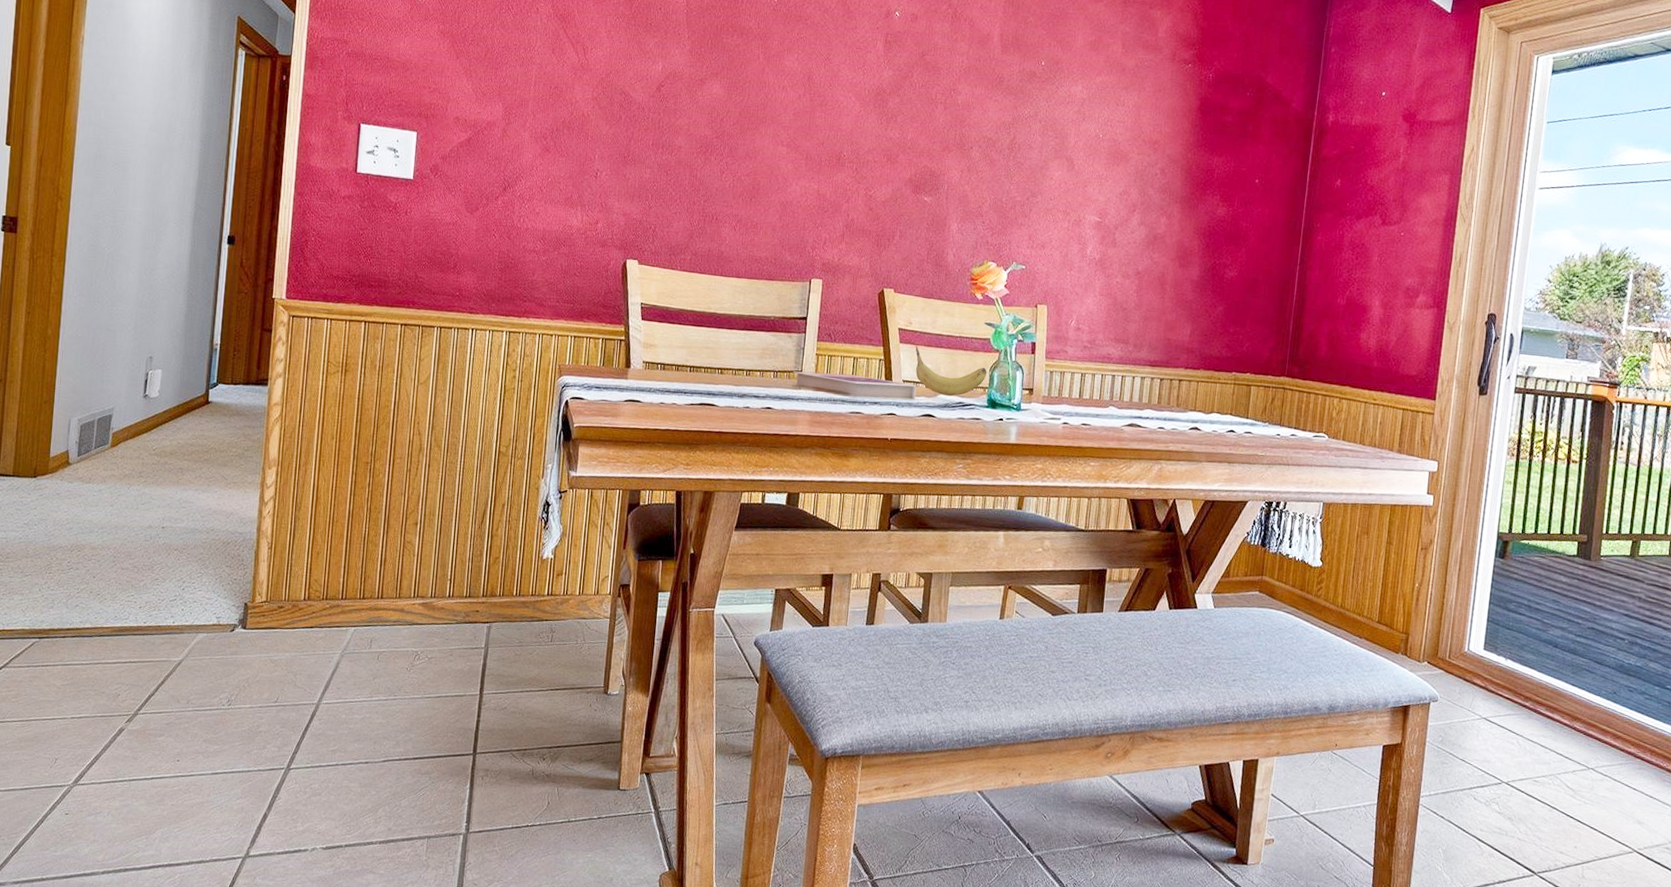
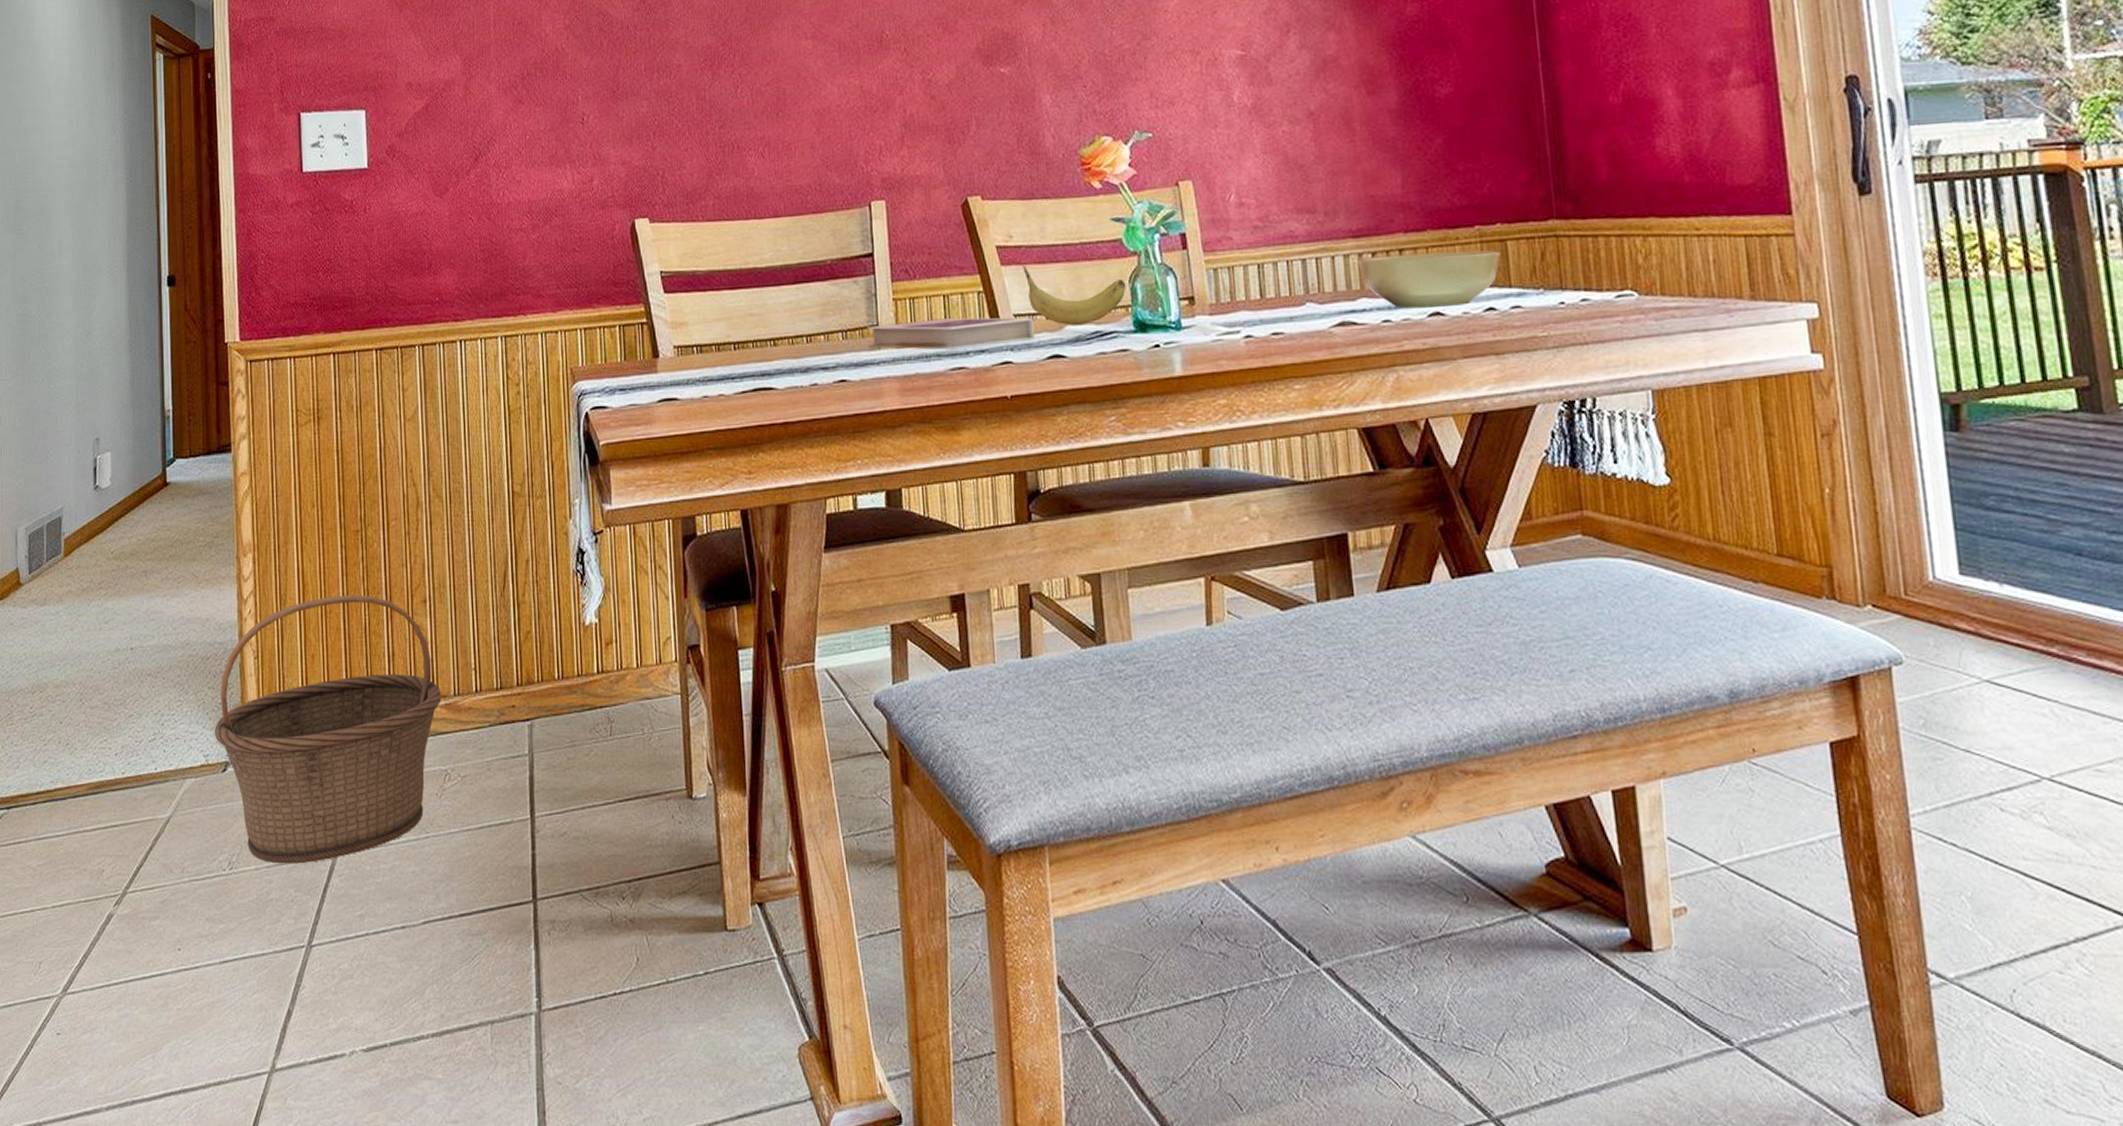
basket: none [227,509,421,708] -> present [214,595,442,864]
bowl: none [1150,381,1246,426] -> present [1357,250,1501,309]

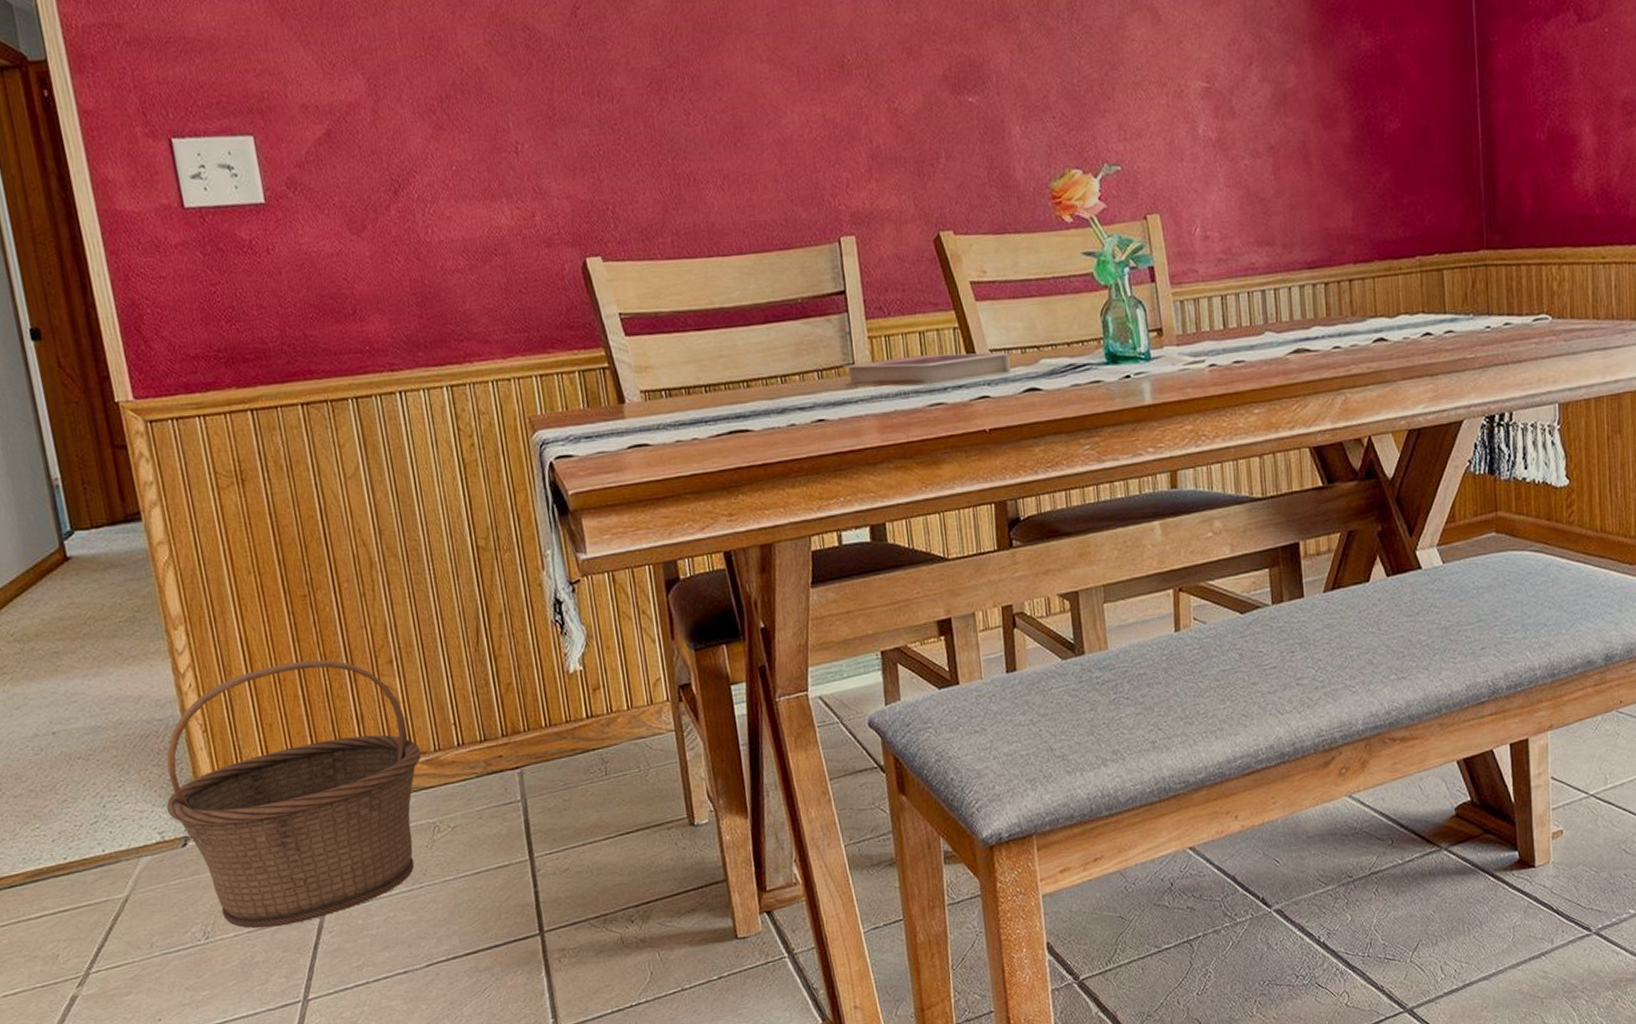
fruit: present [1022,263,1126,325] -> none [996,298,1098,359]
bowl: present [1357,250,1501,309] -> none [1312,279,1438,336]

